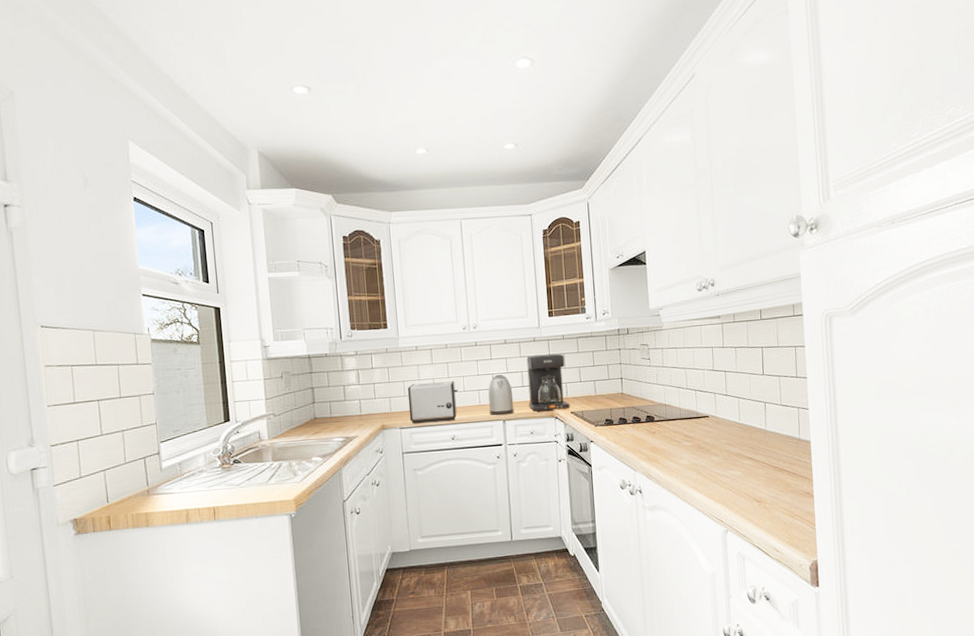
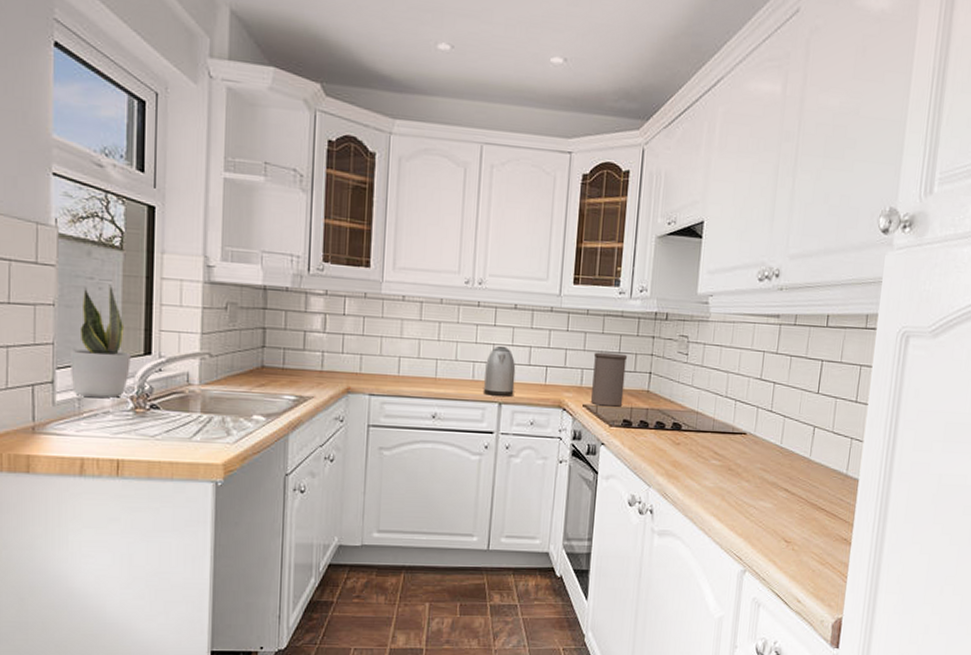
potted plant: none [170,372,215,462] -> present [71,284,131,399]
toaster: present [407,381,458,424] -> none [383,341,448,395]
coffee maker: present [526,353,570,412] -> none [533,328,585,402]
canister: none [573,366,603,411] -> present [591,352,627,407]

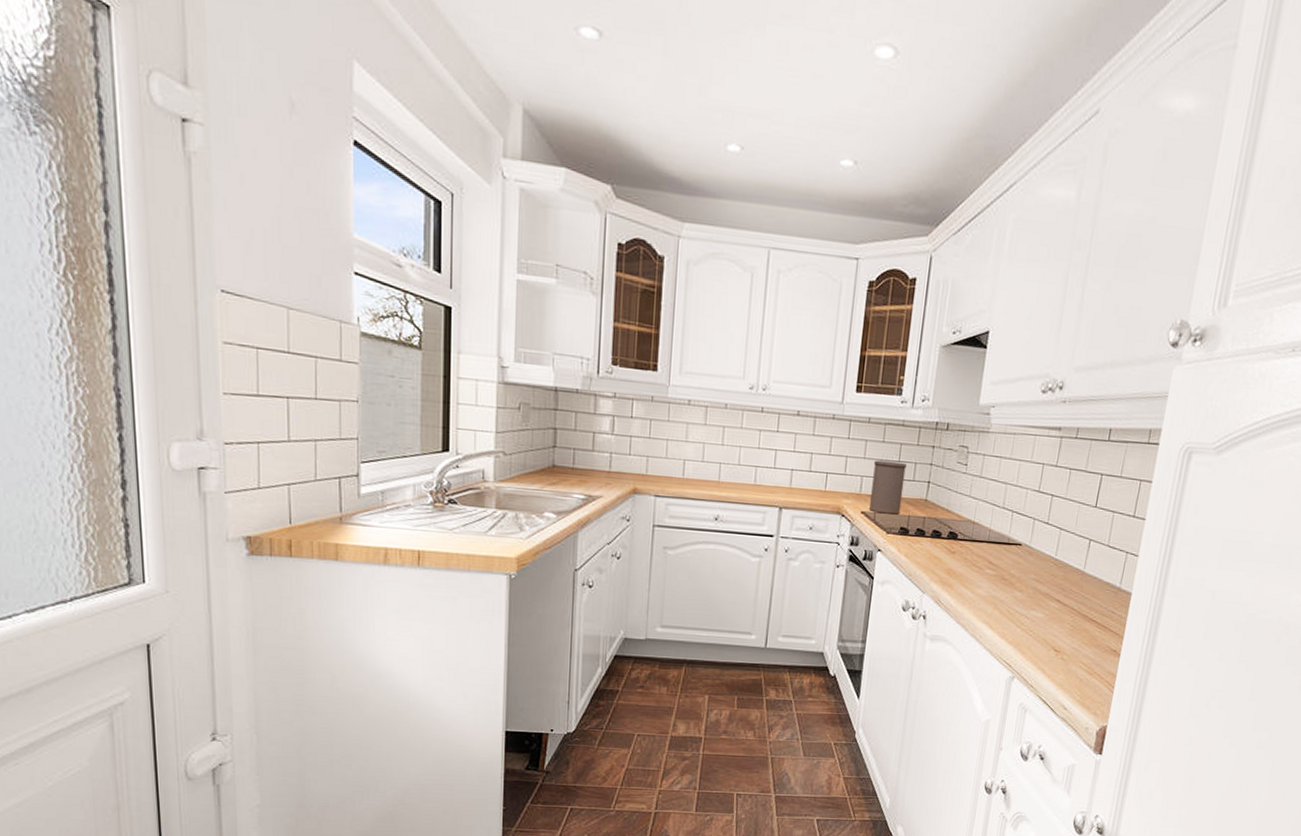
potted plant: present [71,284,131,399] -> none [374,383,430,492]
kettle: present [482,346,516,396] -> none [764,452,797,501]

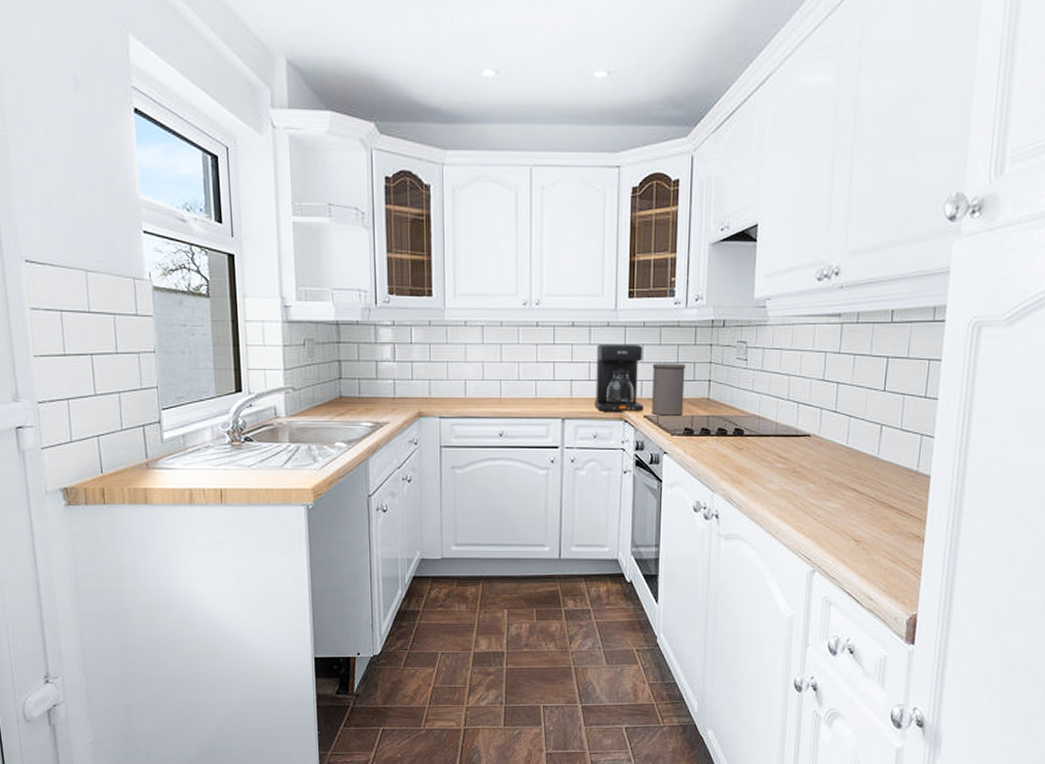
coffee maker: none [813,435,866,508] -> present [594,343,644,413]

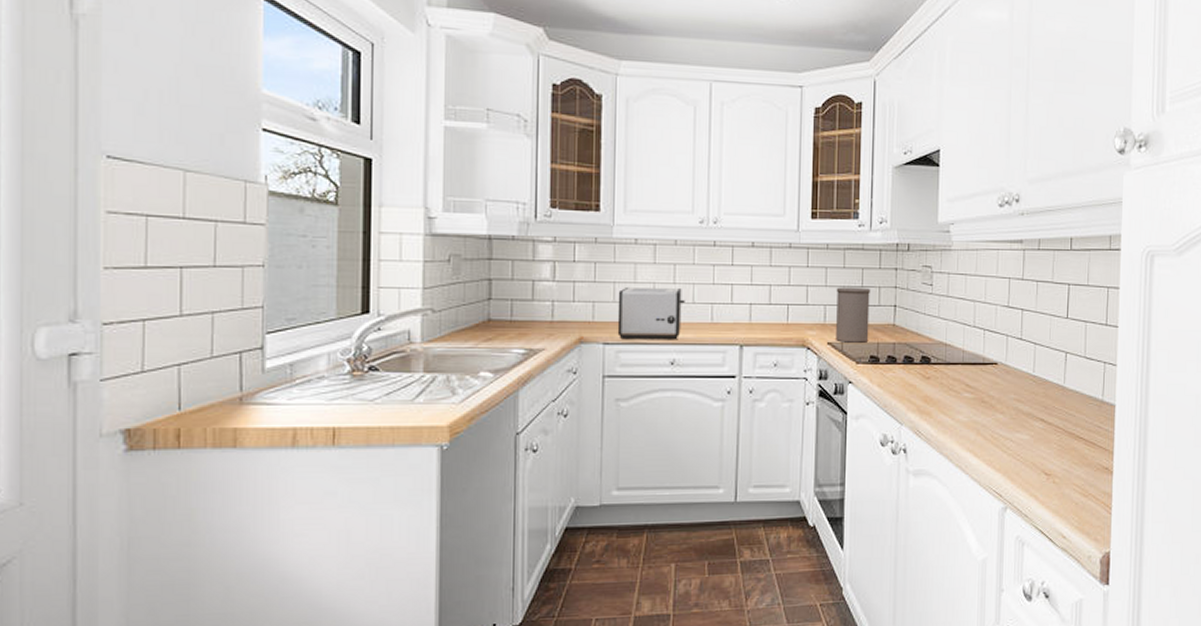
toaster: none [451,365,511,414] -> present [617,286,685,340]
coffee maker: present [594,343,644,413] -> none [775,265,828,340]

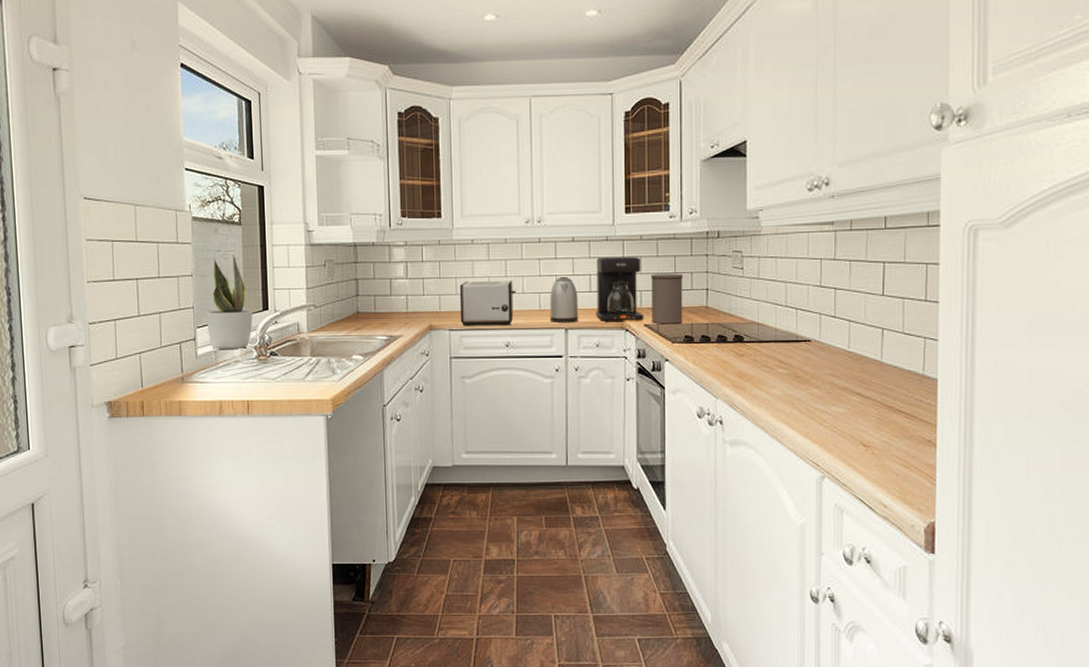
potted plant: none [282,242,347,363] -> present [207,254,253,350]
kettle: none [722,287,756,338] -> present [549,277,579,322]
coffee maker: none [775,265,828,340] -> present [596,256,644,322]

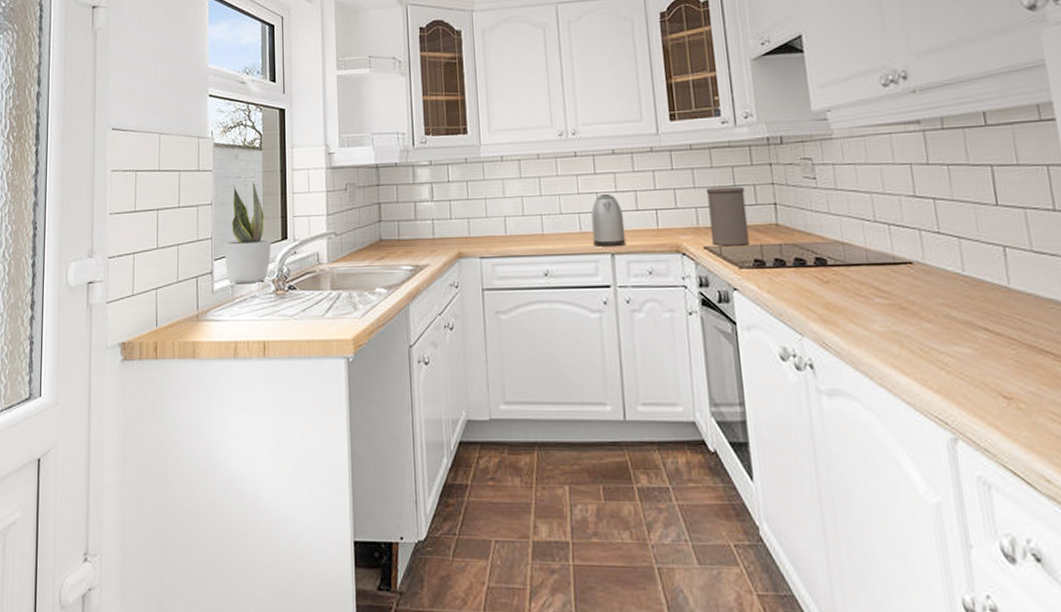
toaster: present [459,281,516,326] -> none [489,200,553,253]
coffee maker: present [596,256,644,322] -> none [641,168,703,244]

